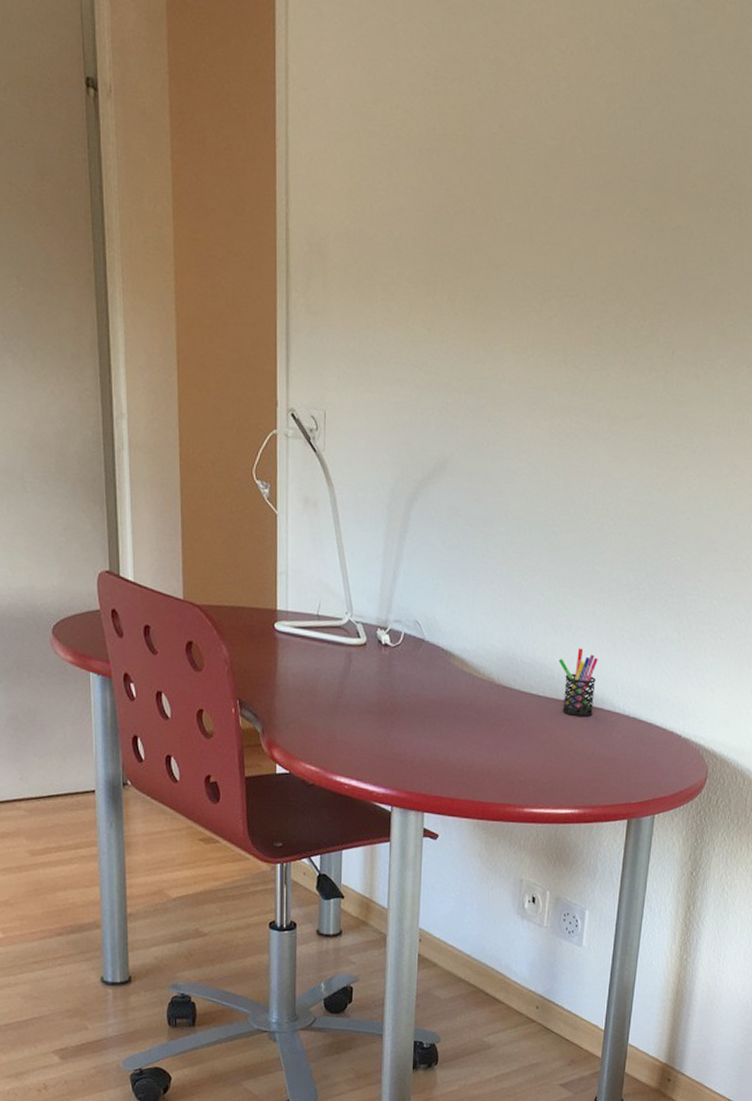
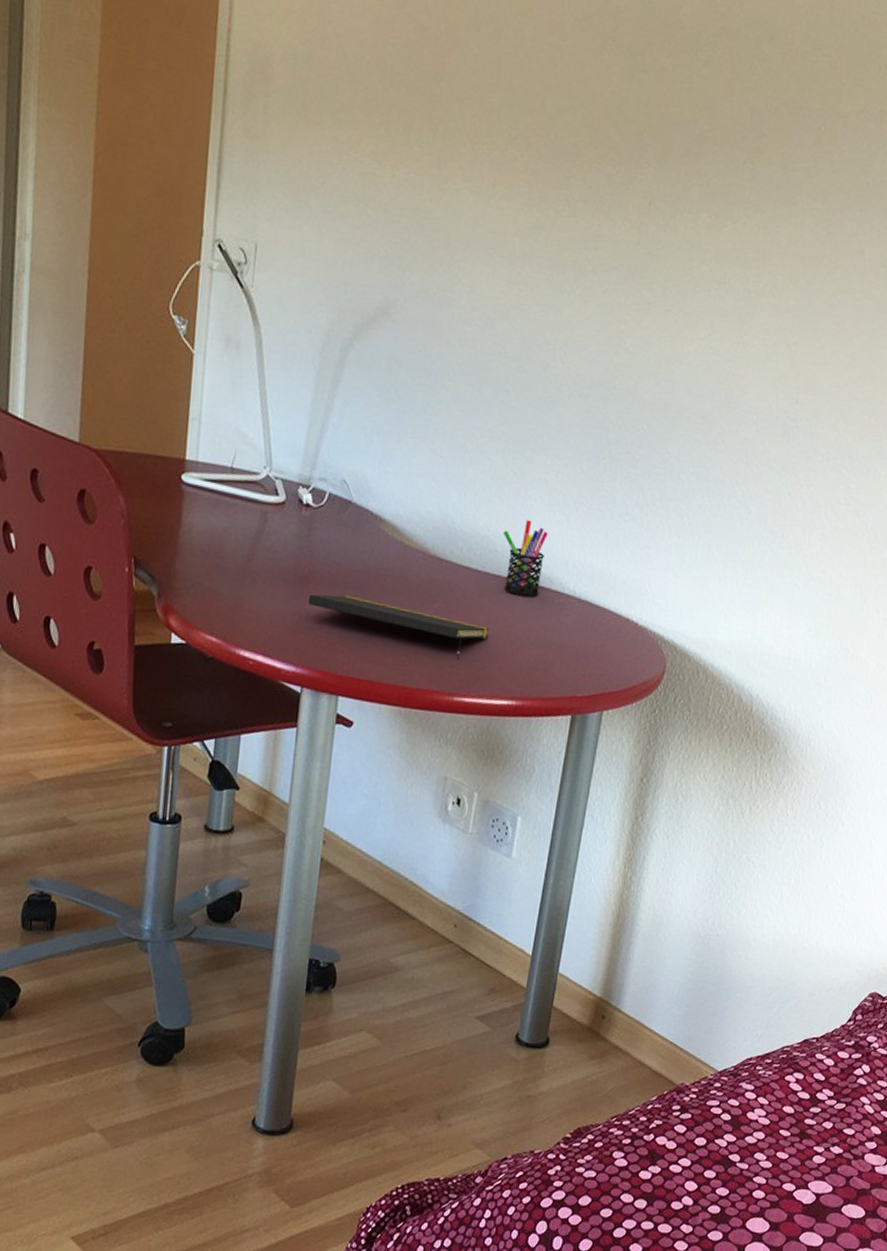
notepad: none [392,723,552,776] -> present [307,594,490,660]

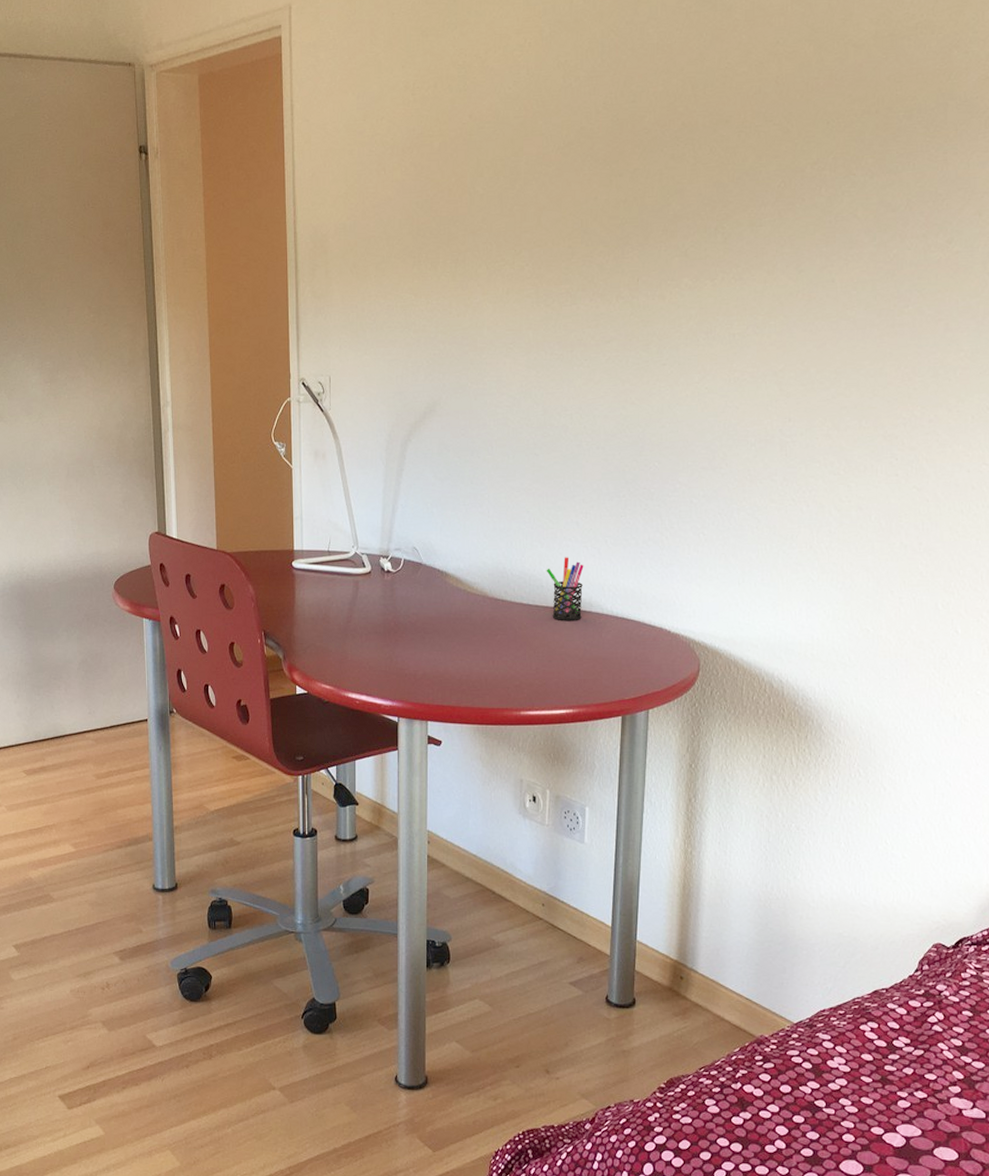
notepad: present [307,594,490,660] -> none [396,639,544,680]

